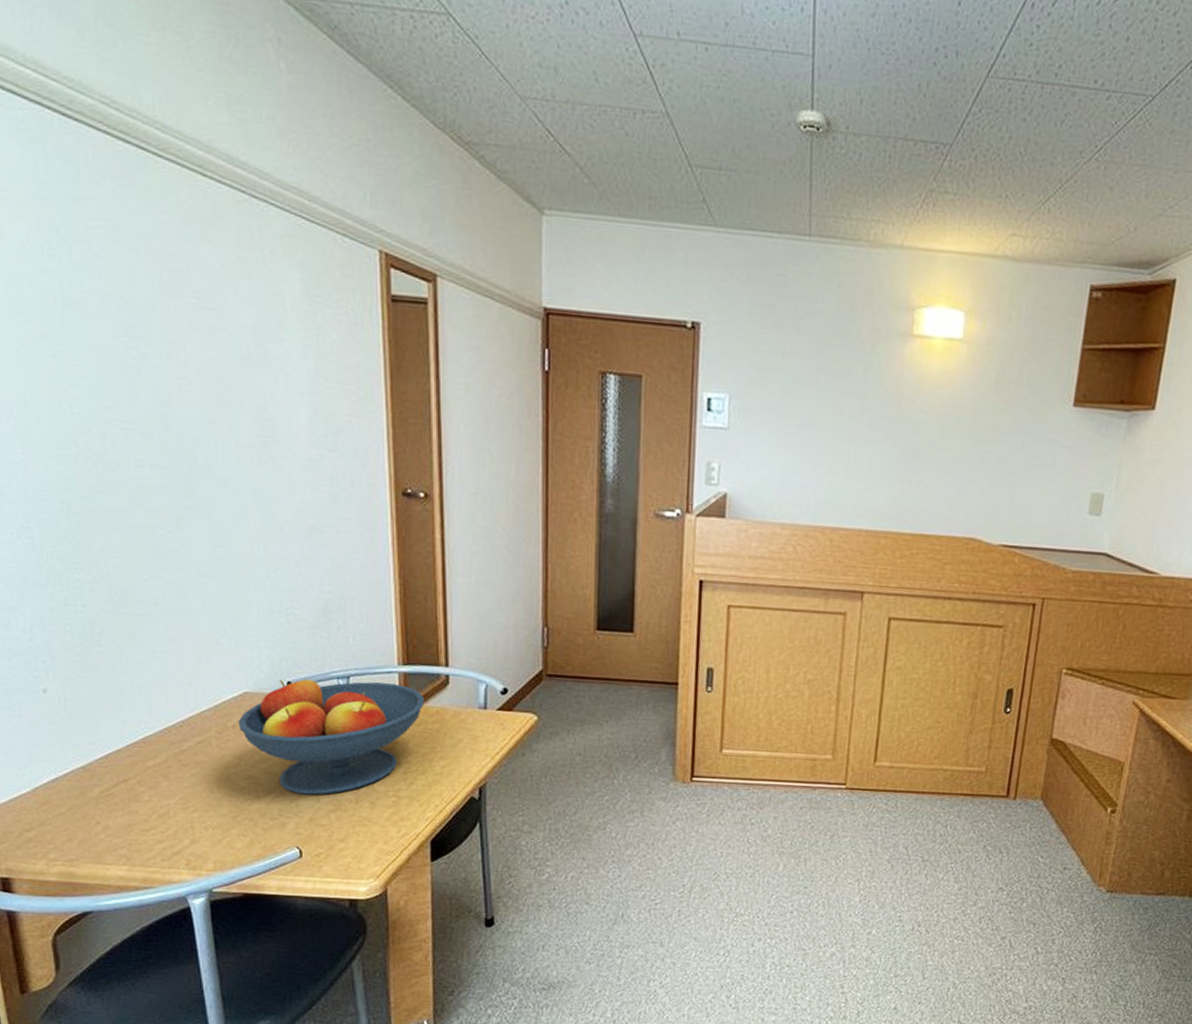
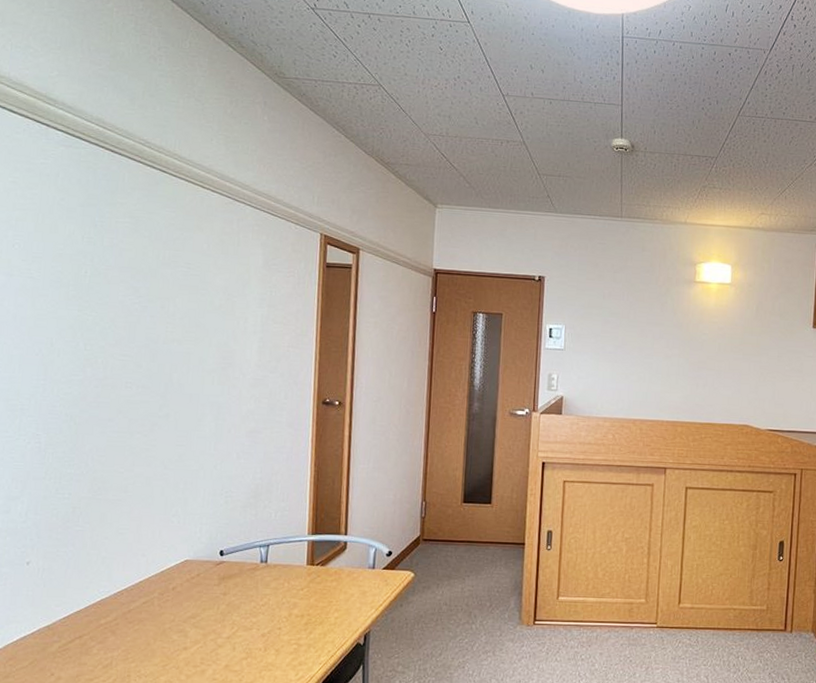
fruit bowl: present [237,679,425,795] -> none [177,548,327,645]

